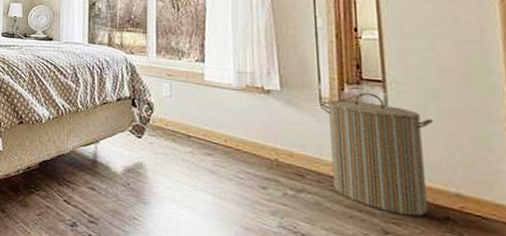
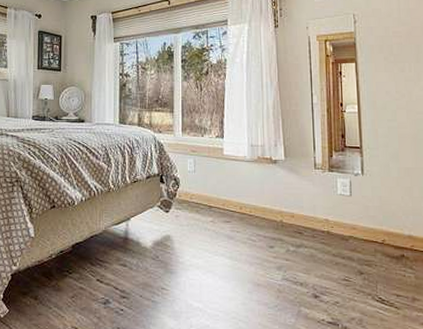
laundry hamper: present [319,93,433,217] -> none [314,158,394,257]

